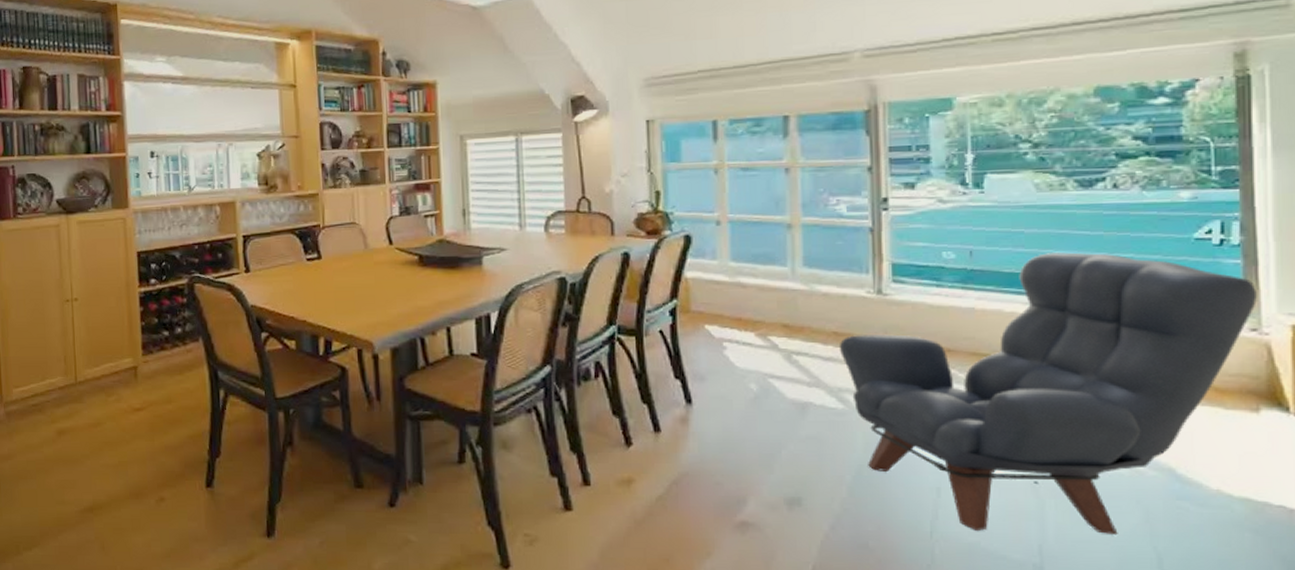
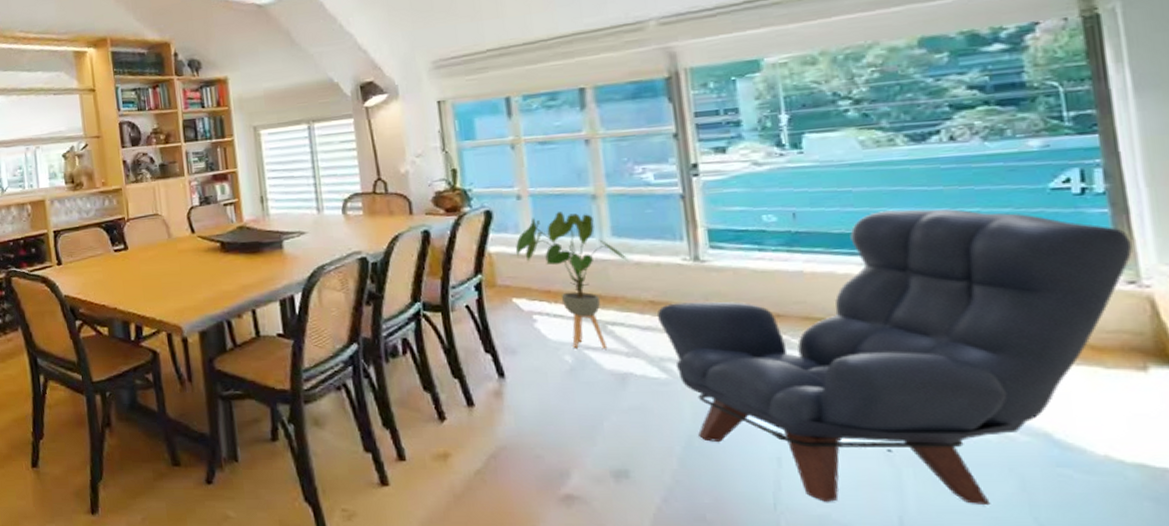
house plant: none [711,240,817,377] -> present [515,212,629,348]

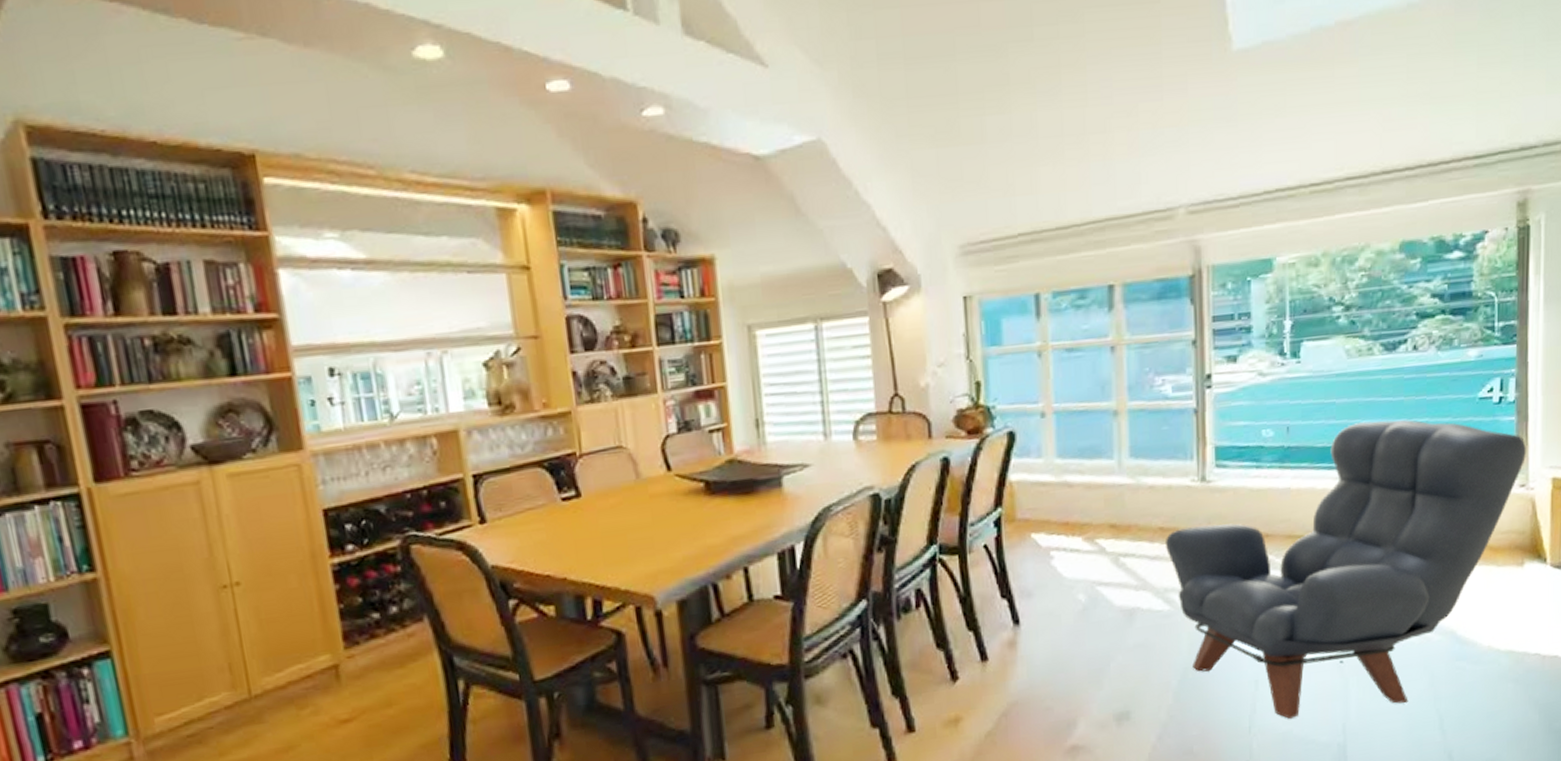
house plant: present [515,212,629,348] -> none [1036,431,1144,585]

